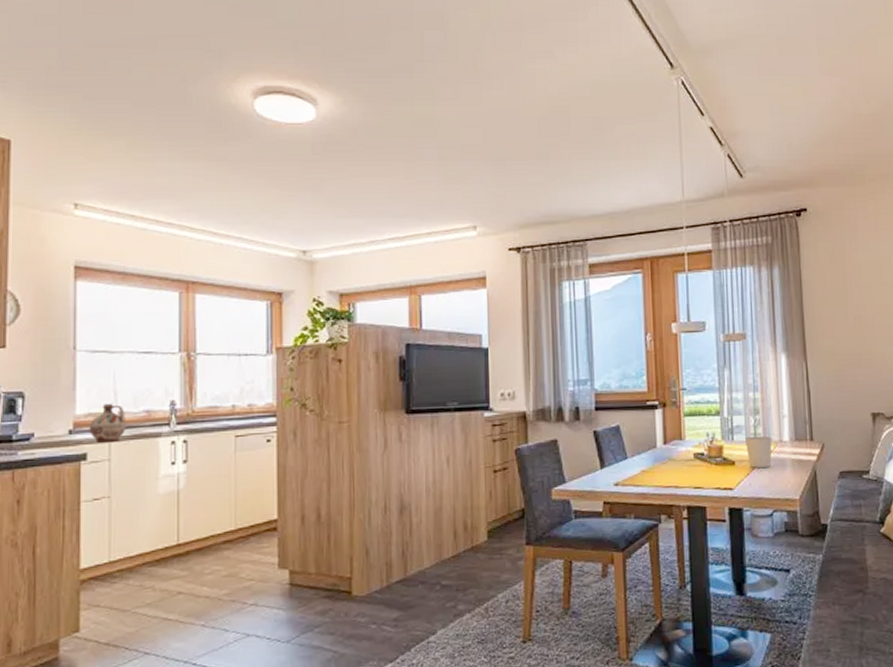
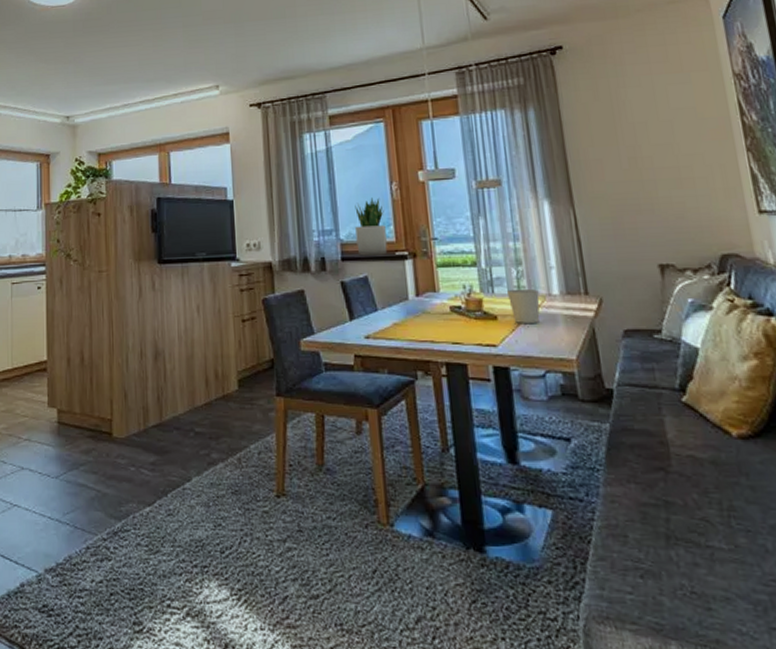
planter: none [610,348,640,406] -> present [355,197,388,256]

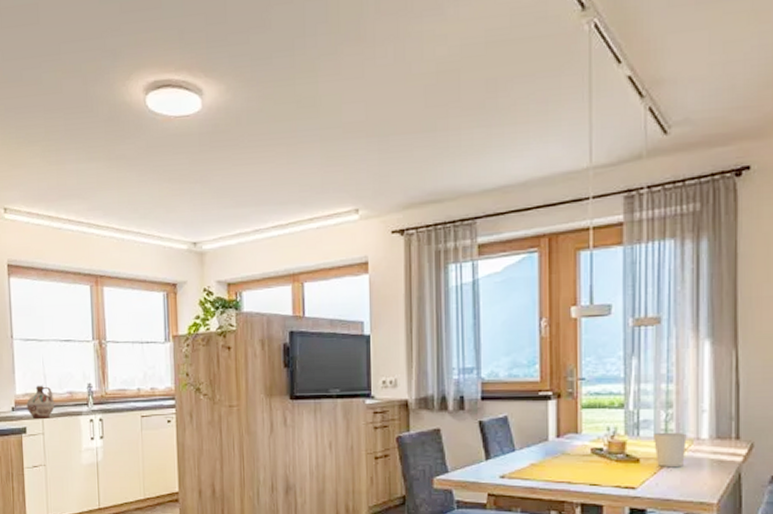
planter: present [355,197,388,256] -> none [498,334,531,395]

